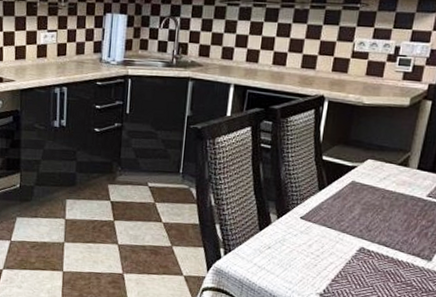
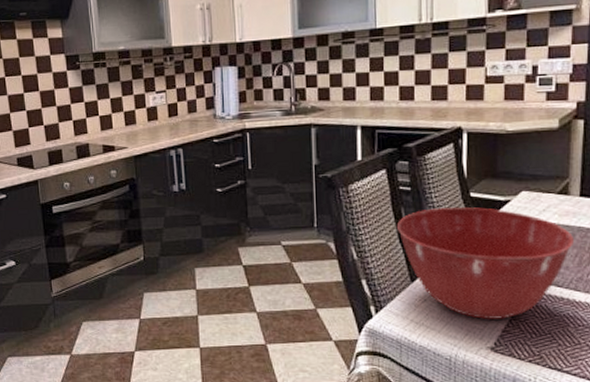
mixing bowl: none [253,167,406,270] -> present [396,207,573,319]

